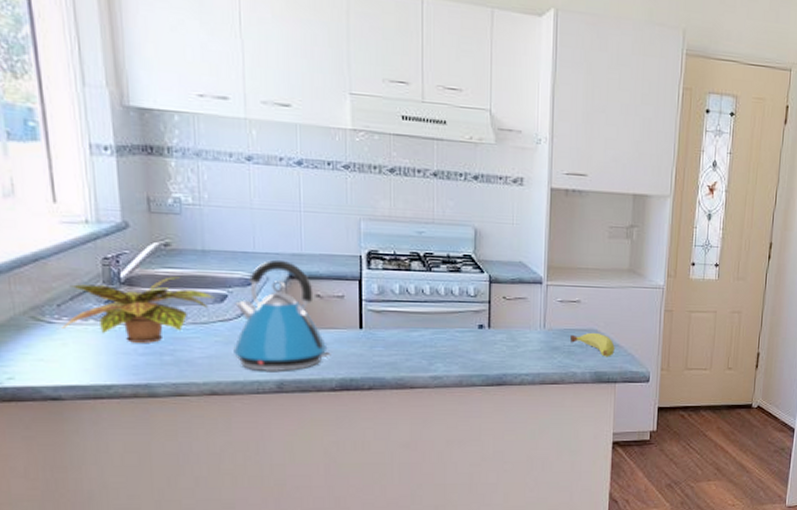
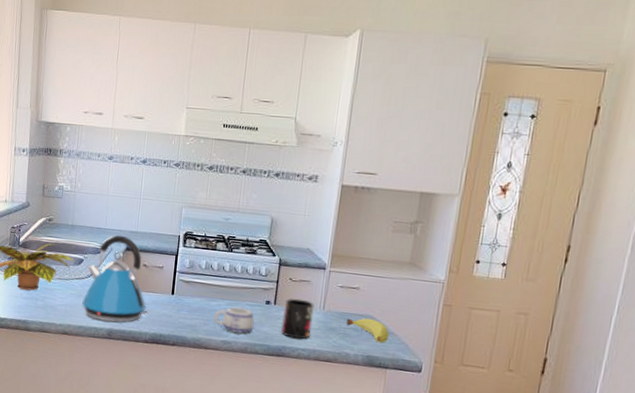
mug: none [417,335,467,367] -> present [213,306,255,334]
mug: none [498,318,534,364] -> present [280,298,315,340]

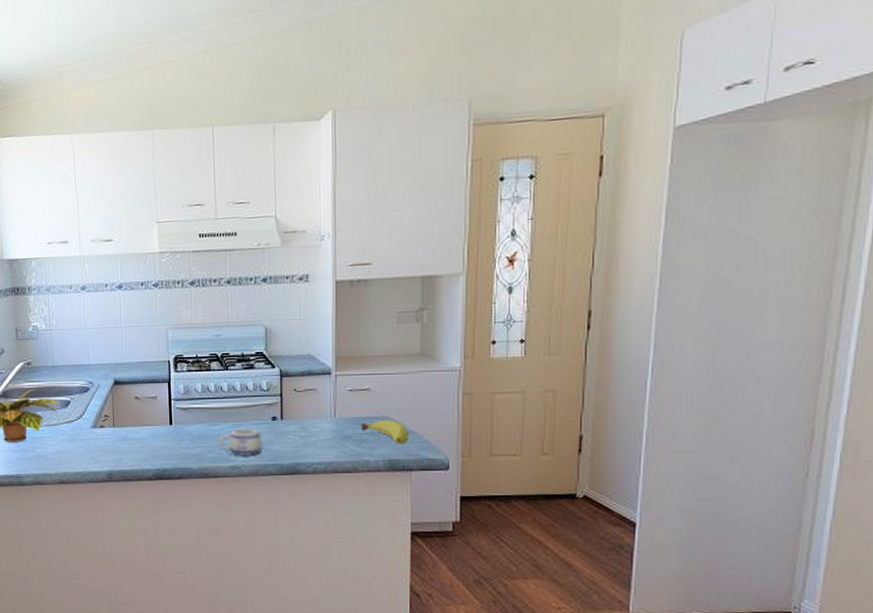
kettle: present [82,235,149,323] -> none [75,369,148,464]
mug: present [280,298,315,340] -> none [291,409,325,453]

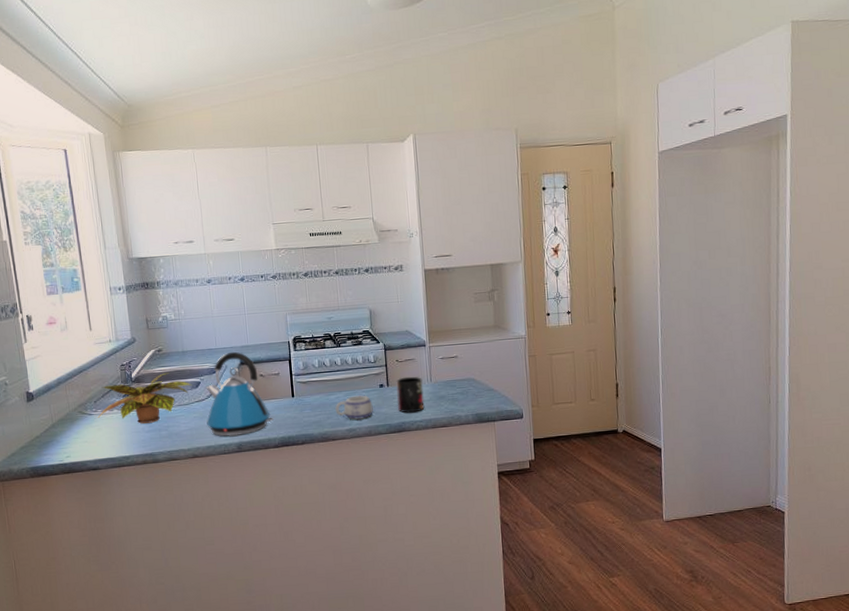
kettle: none [75,369,148,464] -> present [206,351,273,437]
mug: none [291,409,325,453] -> present [396,376,425,413]
fruit: present [362,419,409,444] -> none [453,380,491,401]

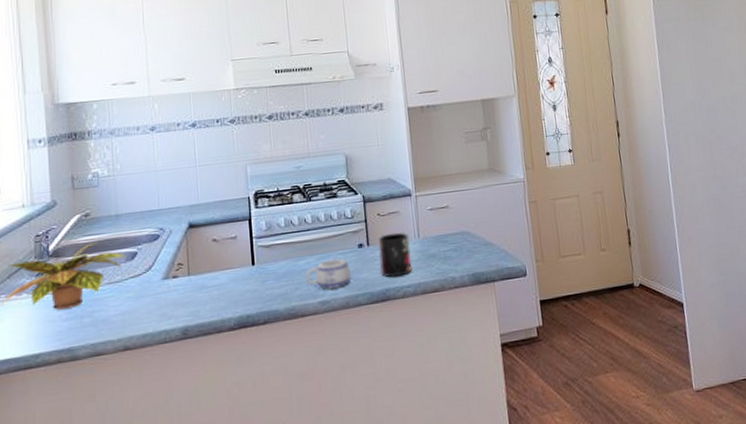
kettle: present [206,351,273,437] -> none [143,212,229,320]

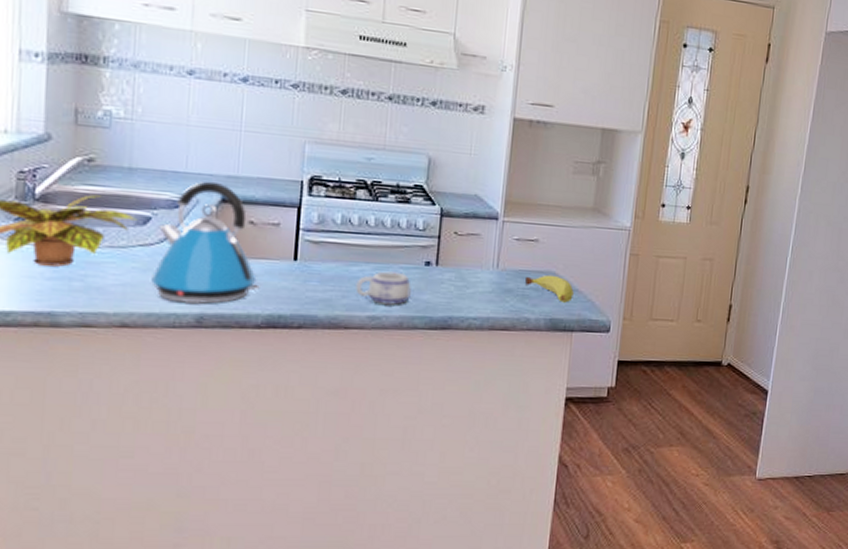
kettle: none [143,212,229,320] -> present [151,181,260,305]
mug: present [378,232,412,278] -> none [445,256,486,306]
fruit: none [444,234,488,257] -> present [525,274,574,303]

